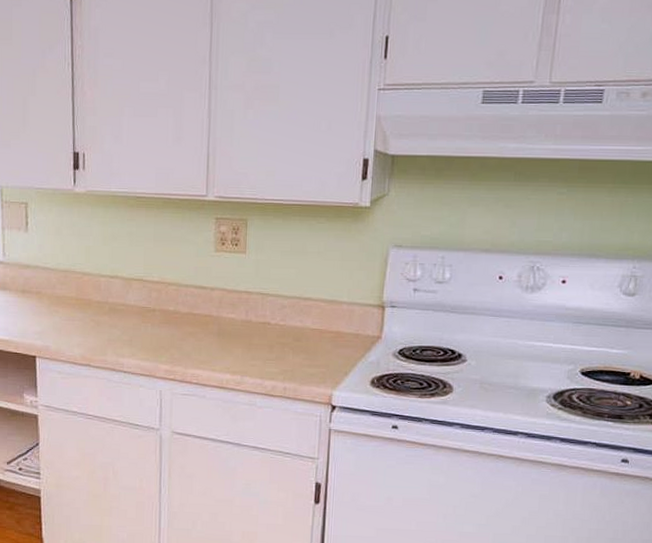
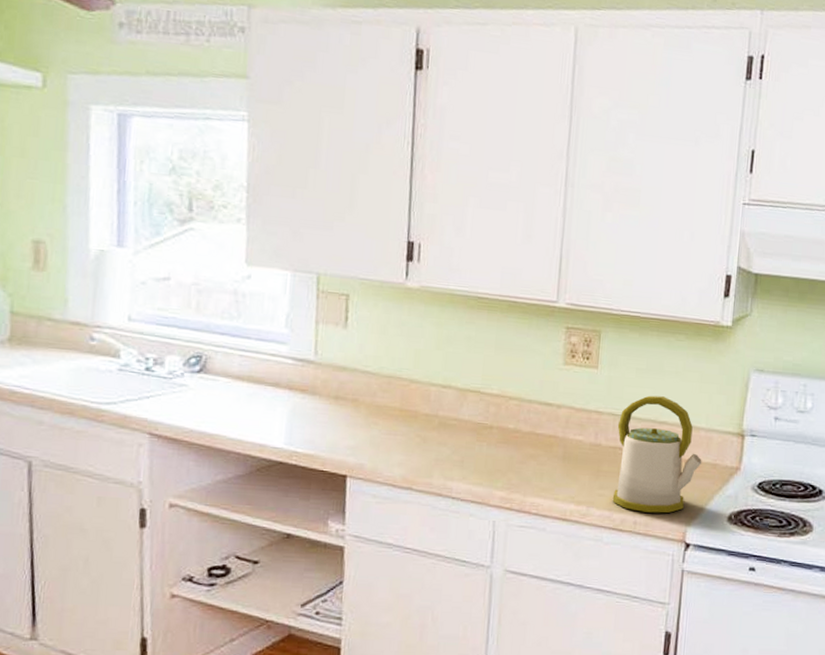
kettle: none [263,275,345,380] -> present [612,395,702,514]

